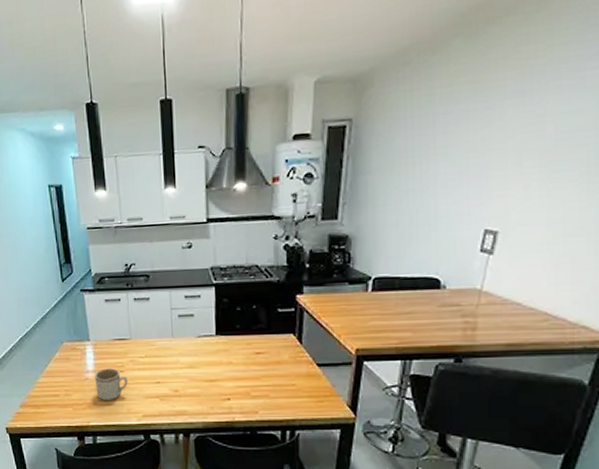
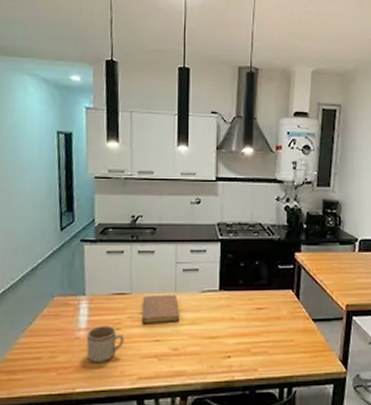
notebook: none [142,340,179,368] -> present [141,295,180,325]

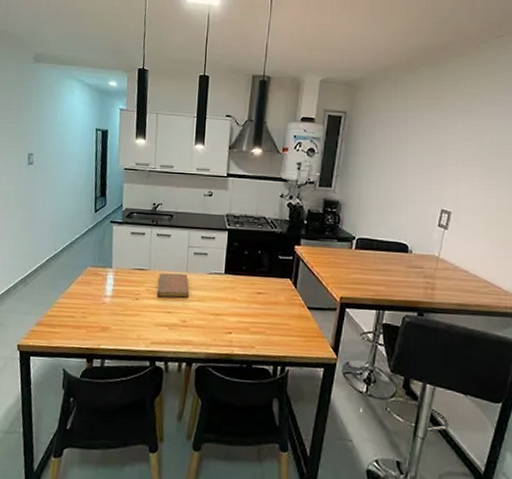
mug: present [86,325,124,363] -> none [110,295,142,326]

